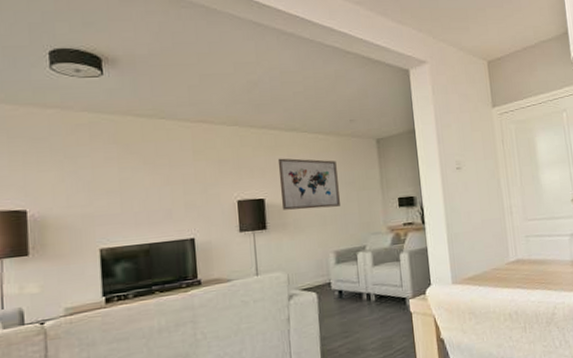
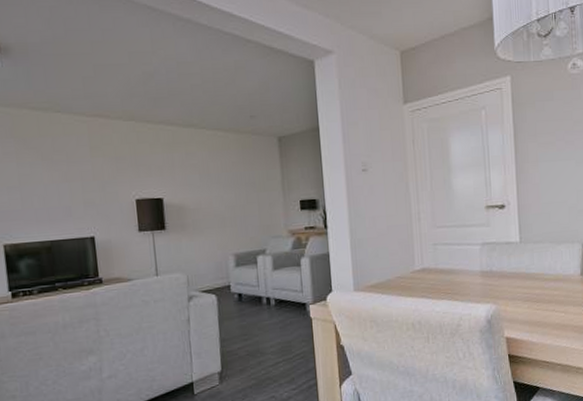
wall art: present [277,158,340,210] -> none [175,156,240,210]

